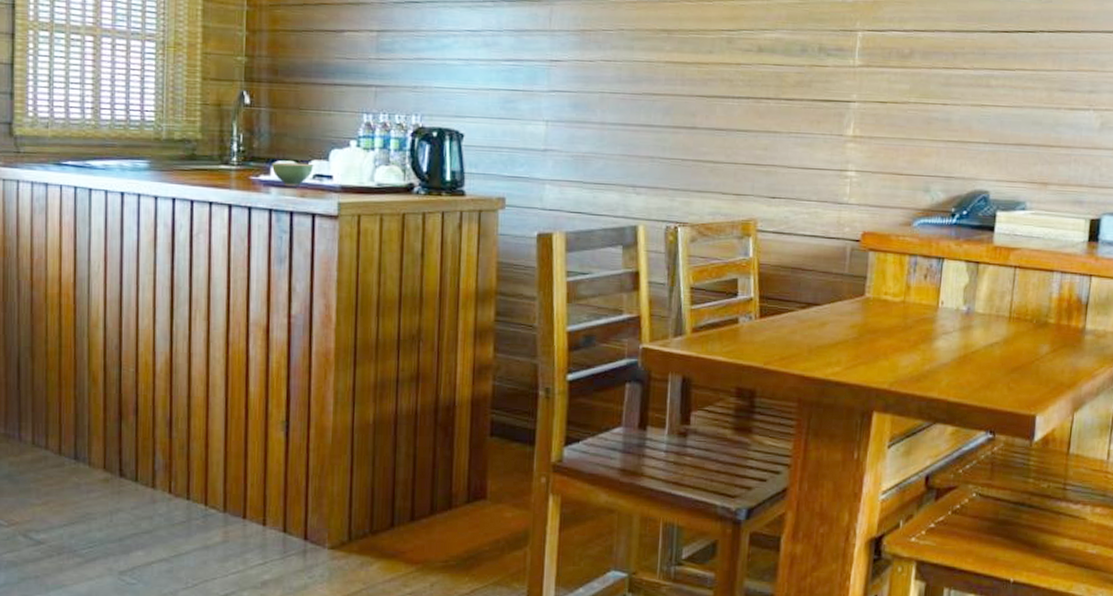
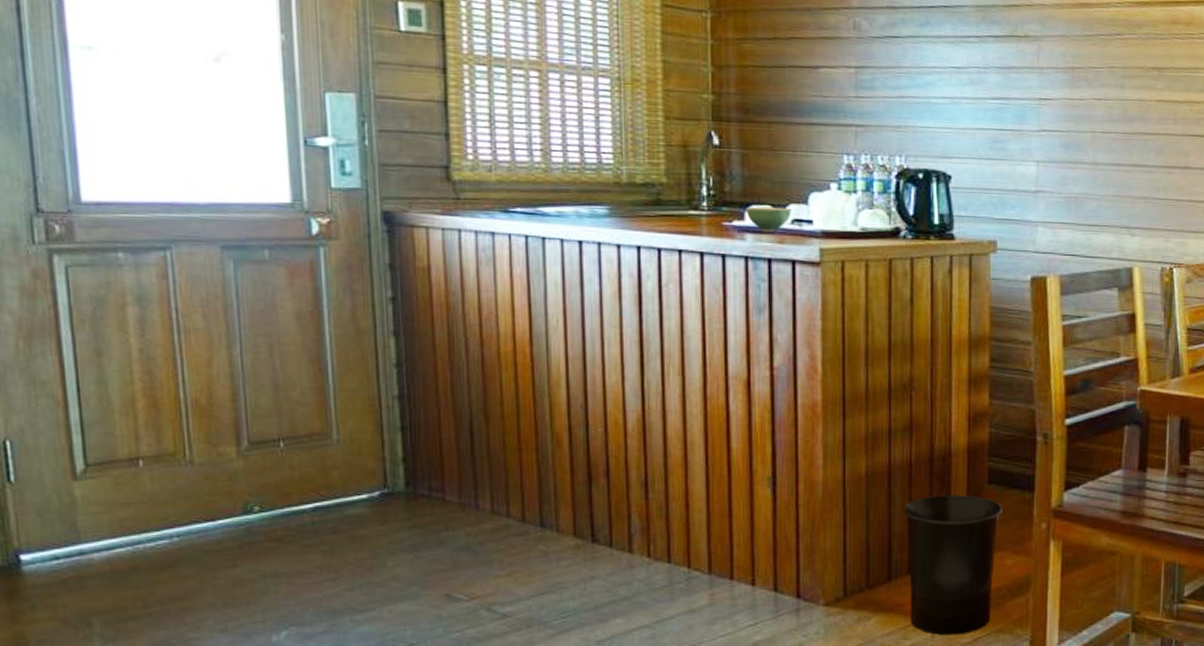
waste bin: none [408,445,504,585] -> present [904,495,1003,636]

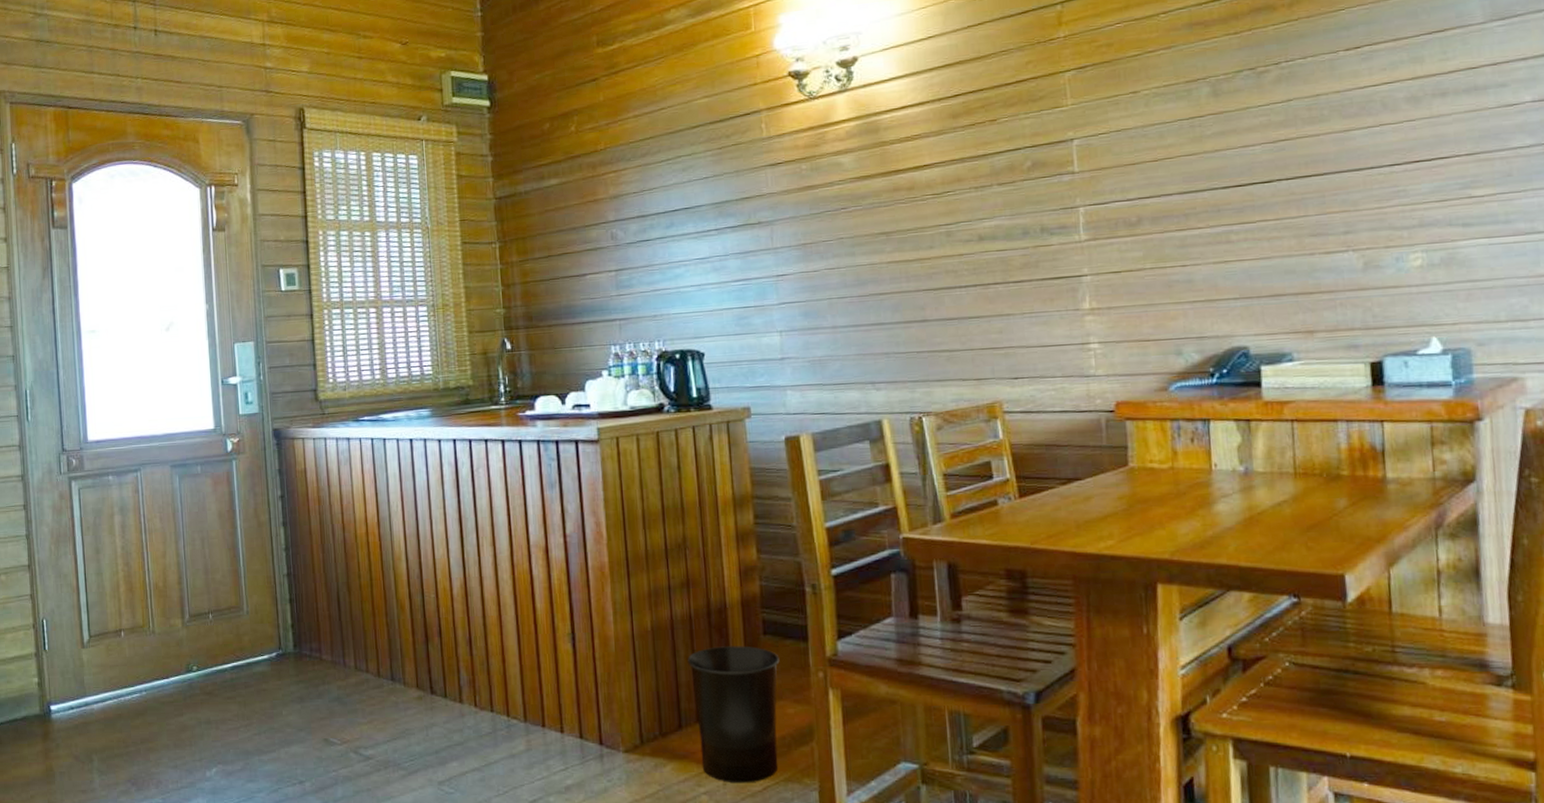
bowl: present [745,206,792,233] -> none [534,395,573,419]

